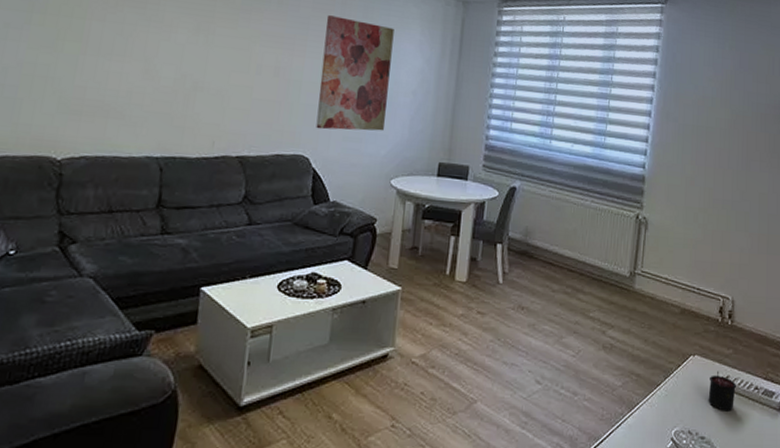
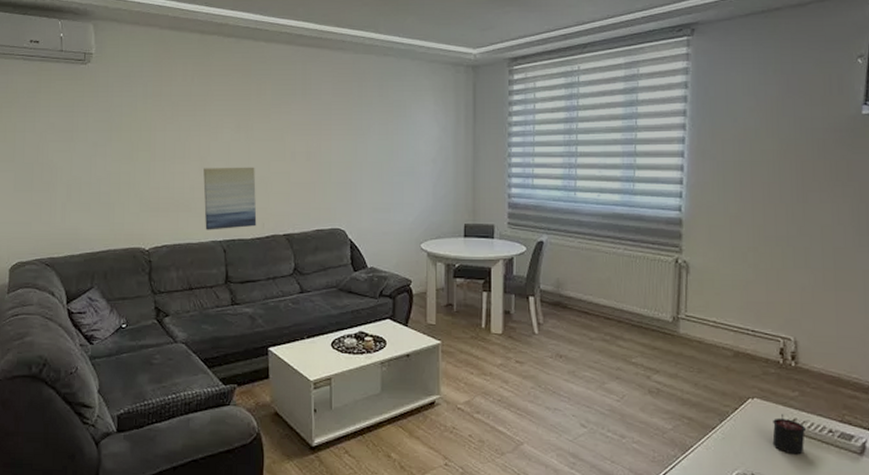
wall art: none [139,70,212,145] -> present [203,167,257,230]
wall art: present [316,15,395,131] -> none [346,99,409,204]

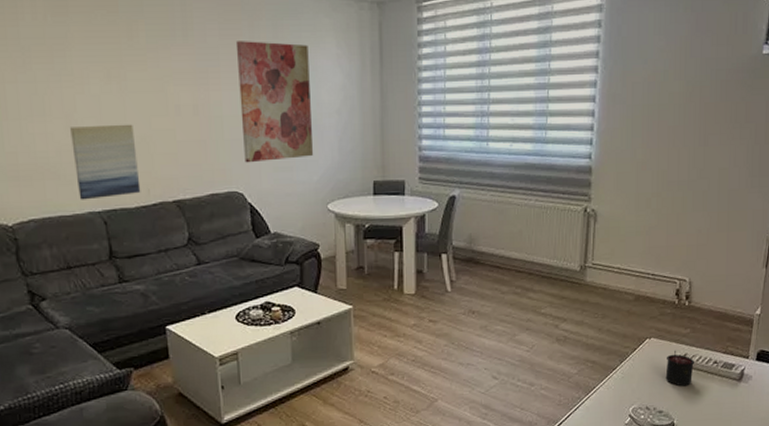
wall art: none [346,99,409,204] -> present [235,41,313,163]

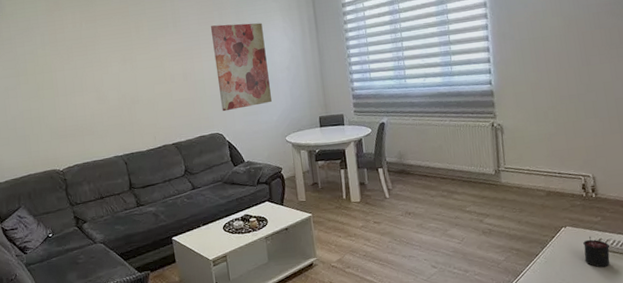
wall art: present [70,124,141,200] -> none [100,91,150,148]

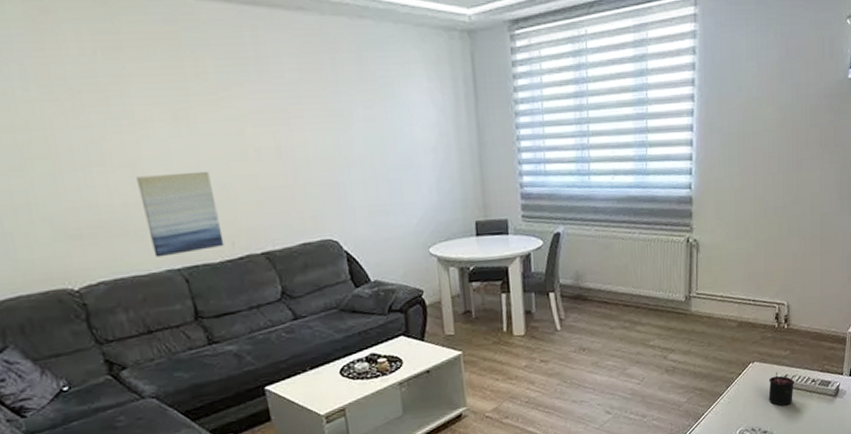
wall art: none [100,91,150,148] -> present [136,171,224,258]
wall art: present [210,22,272,112] -> none [317,75,410,209]

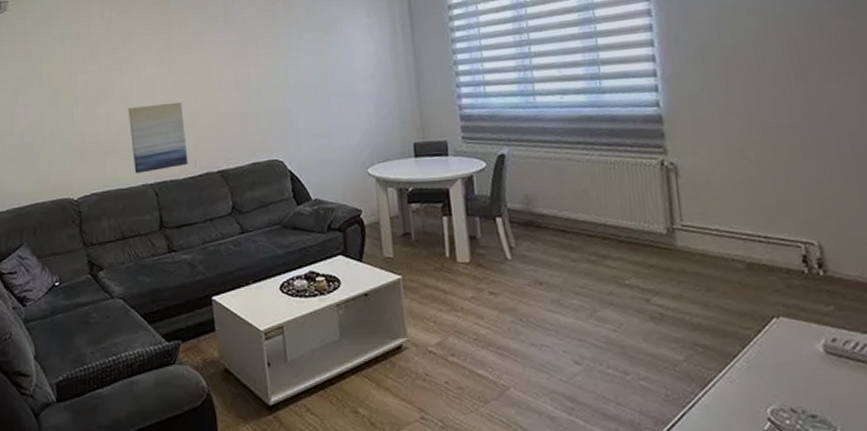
candle: present [768,372,795,406] -> none [807,333,852,383]

